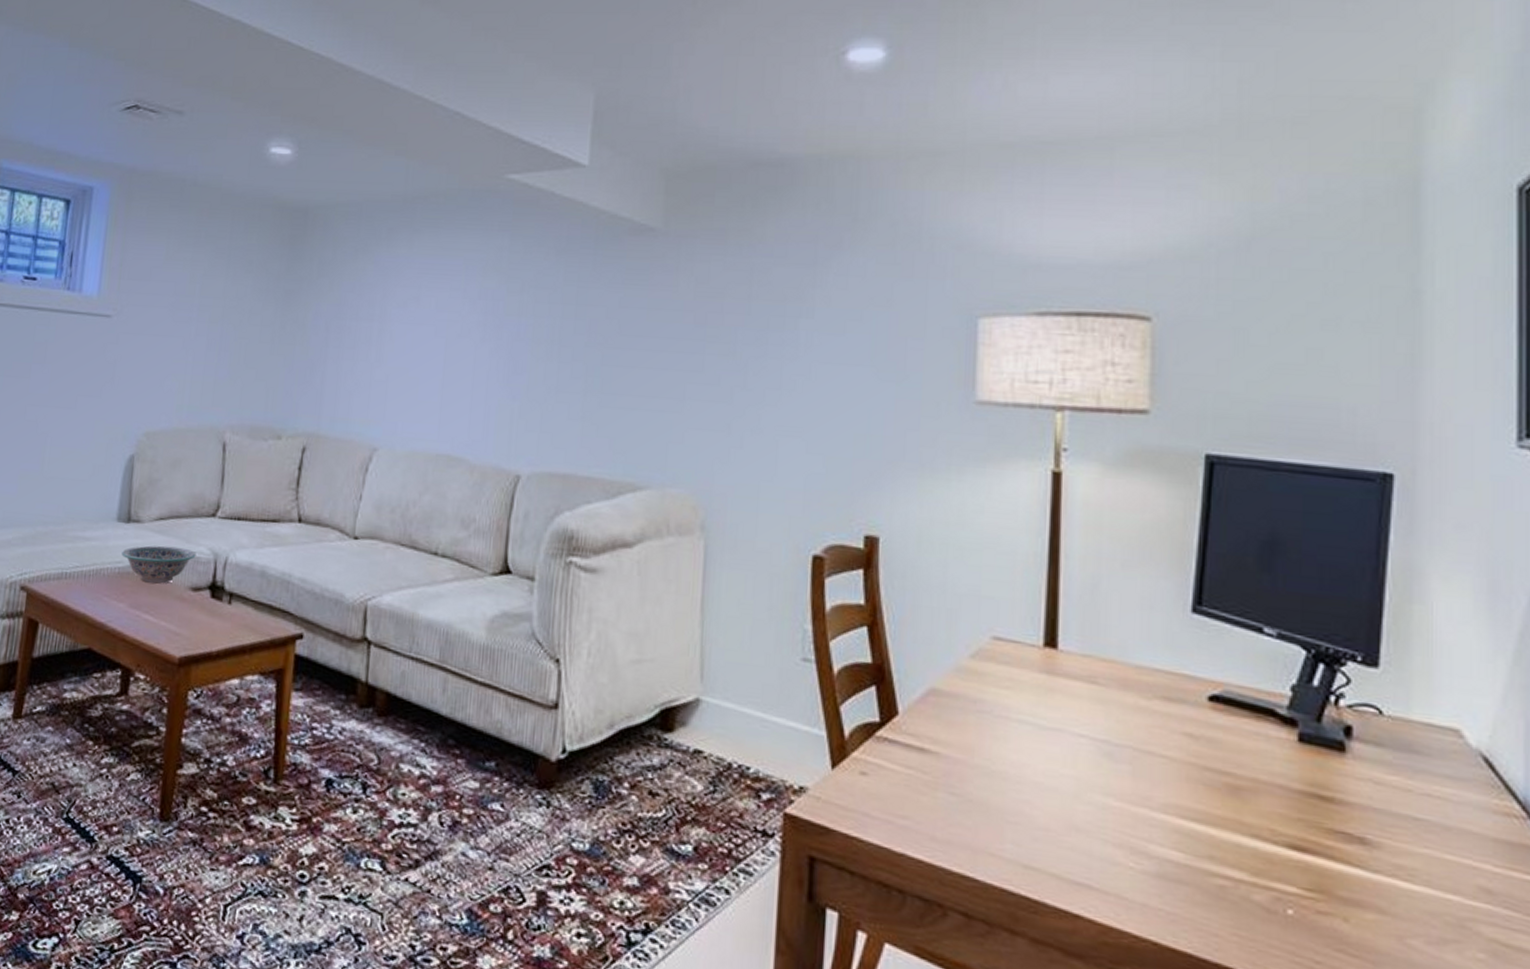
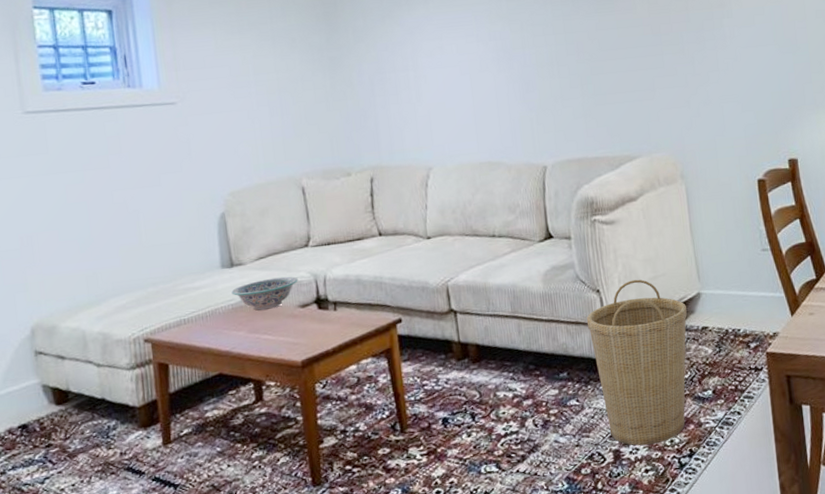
basket: none [534,656,678,900] -> present [586,279,687,446]

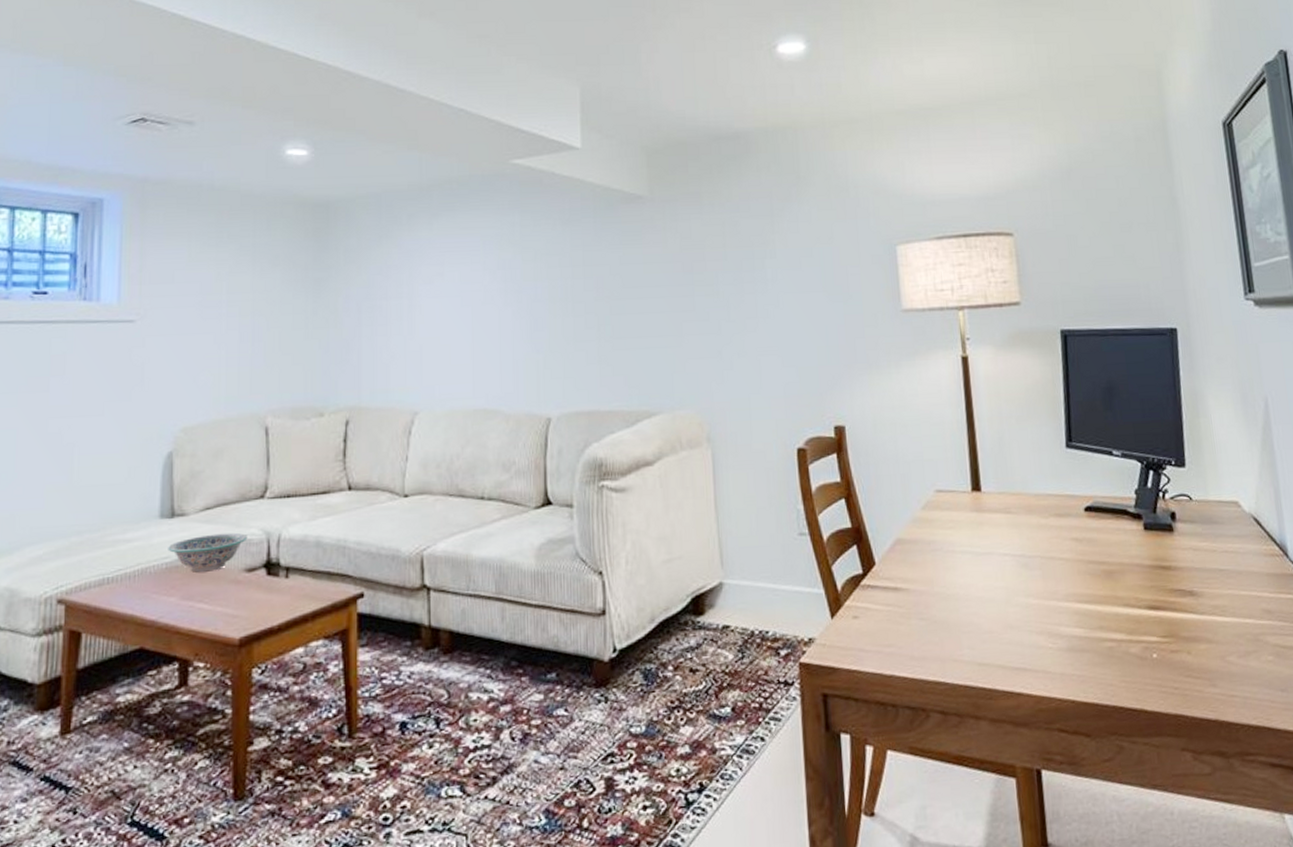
basket: present [586,279,687,446] -> none [584,561,706,774]

